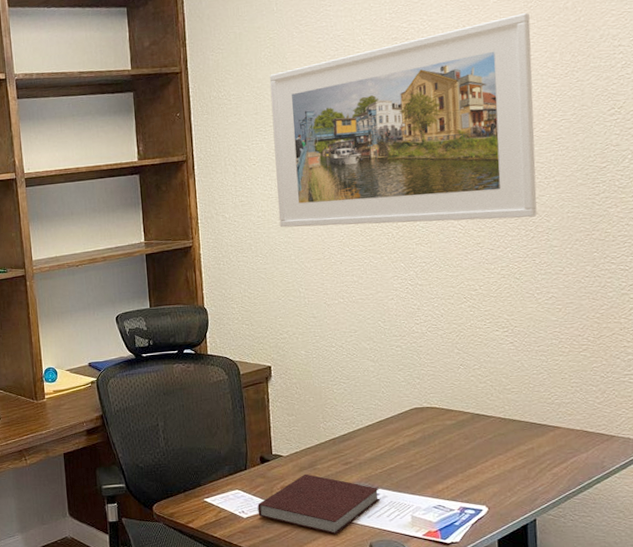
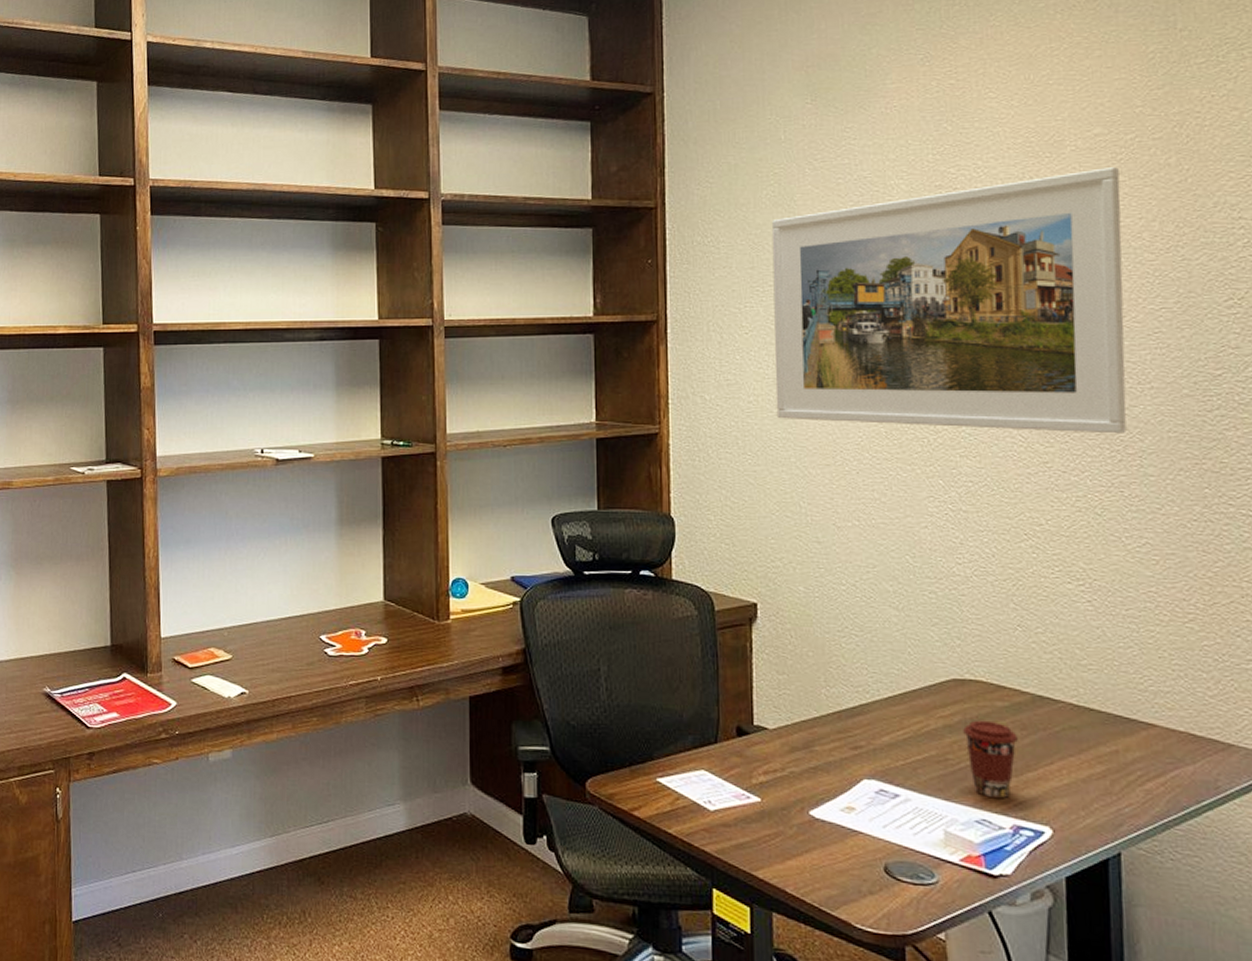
notebook: present [257,473,381,534] -> none [730,756,902,847]
coffee cup: none [423,435,462,490] -> present [963,720,1018,799]

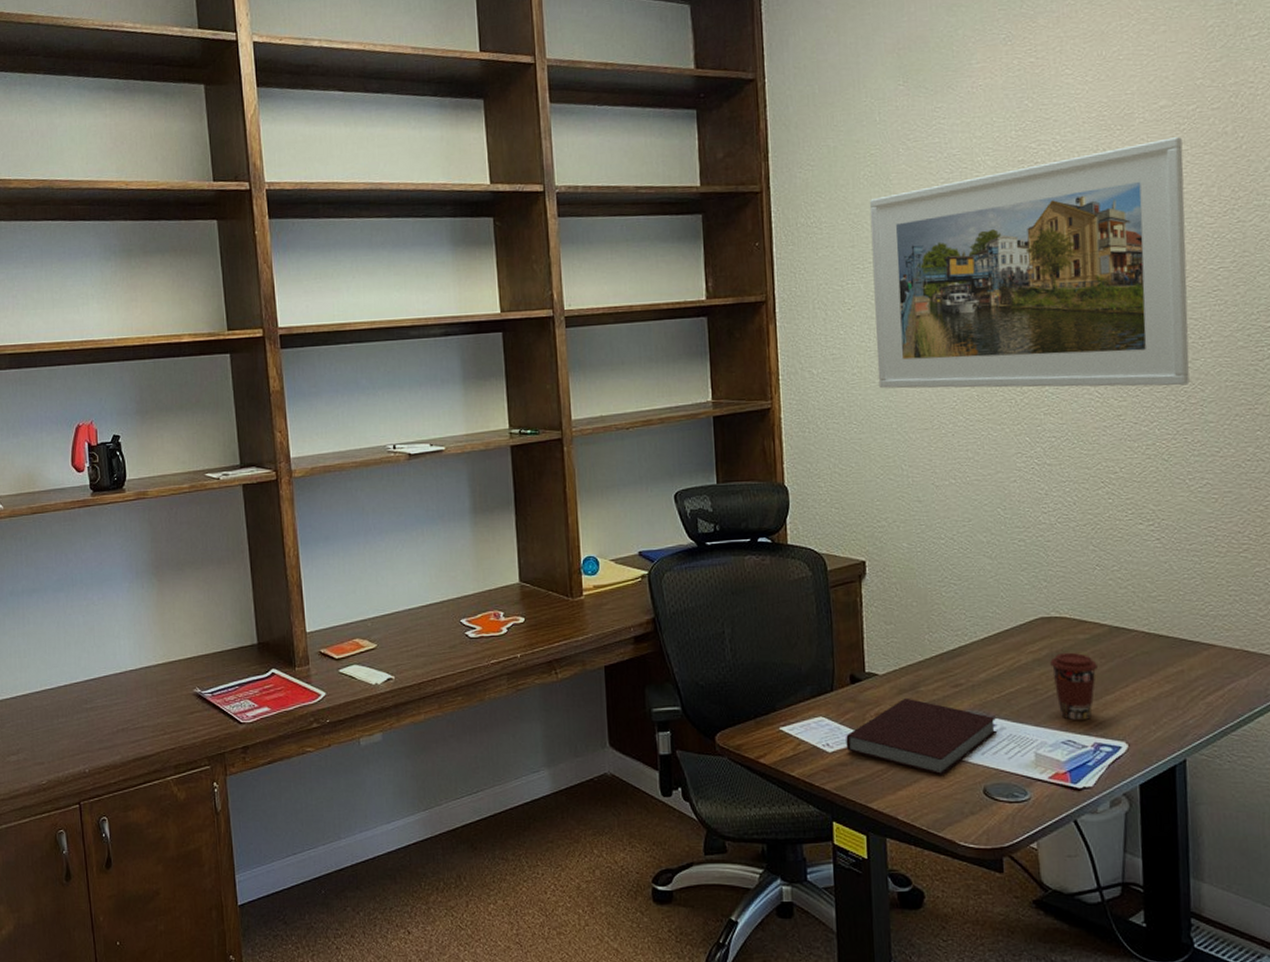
notebook: none [730,756,902,847] -> present [846,697,998,775]

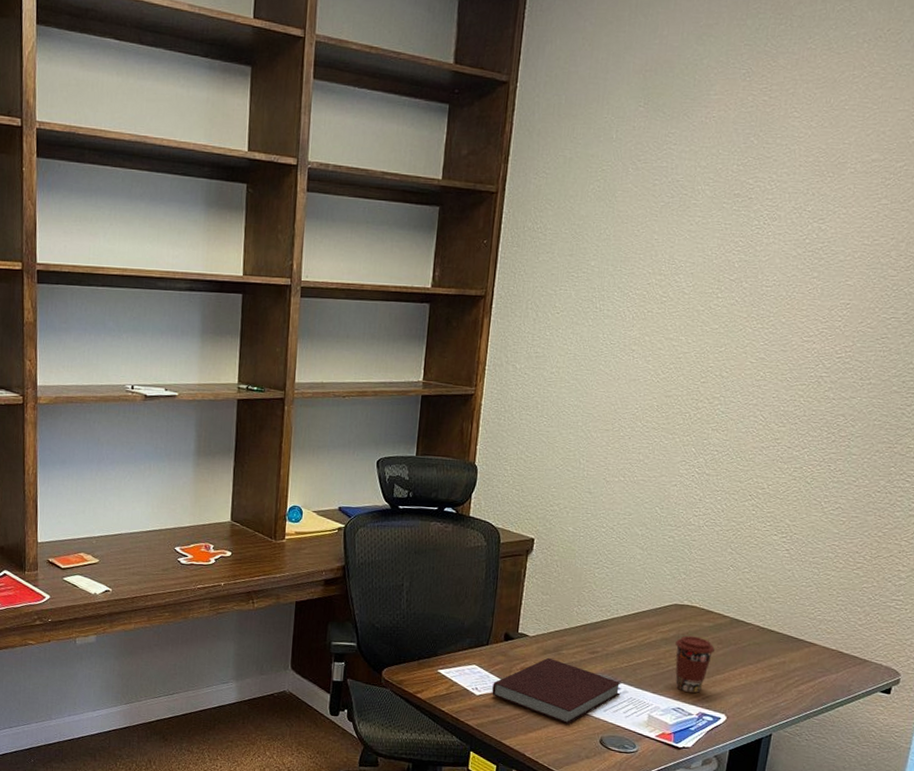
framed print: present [869,137,1190,389] -> none [572,191,885,420]

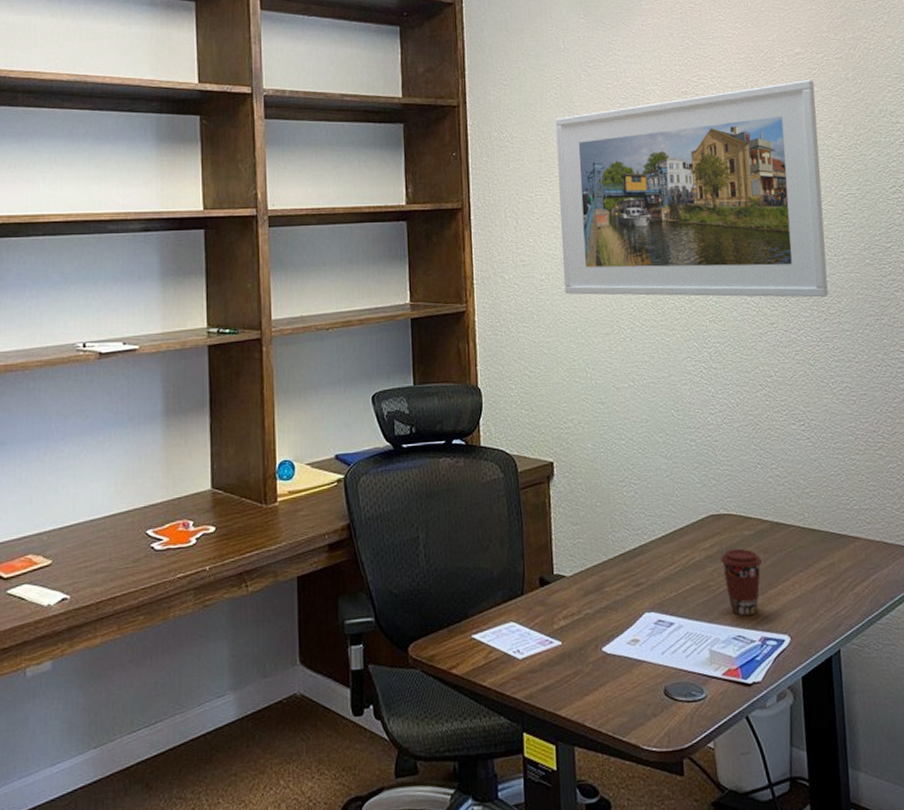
notebook: present [492,657,622,724] -> none [535,599,676,678]
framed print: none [572,191,885,420] -> present [555,80,829,298]

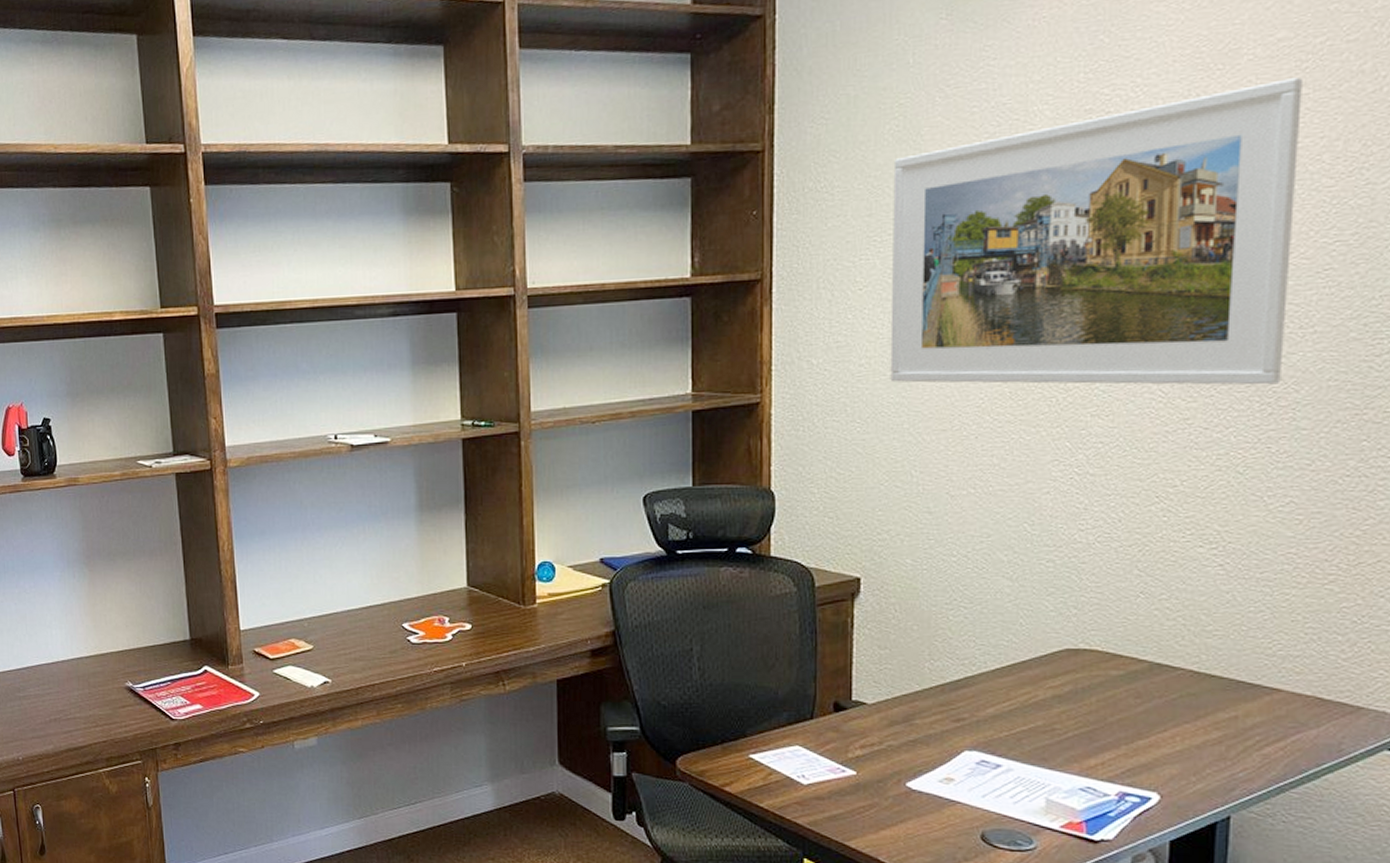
coffee cup: present [720,548,762,616] -> none [1073,689,1131,767]

